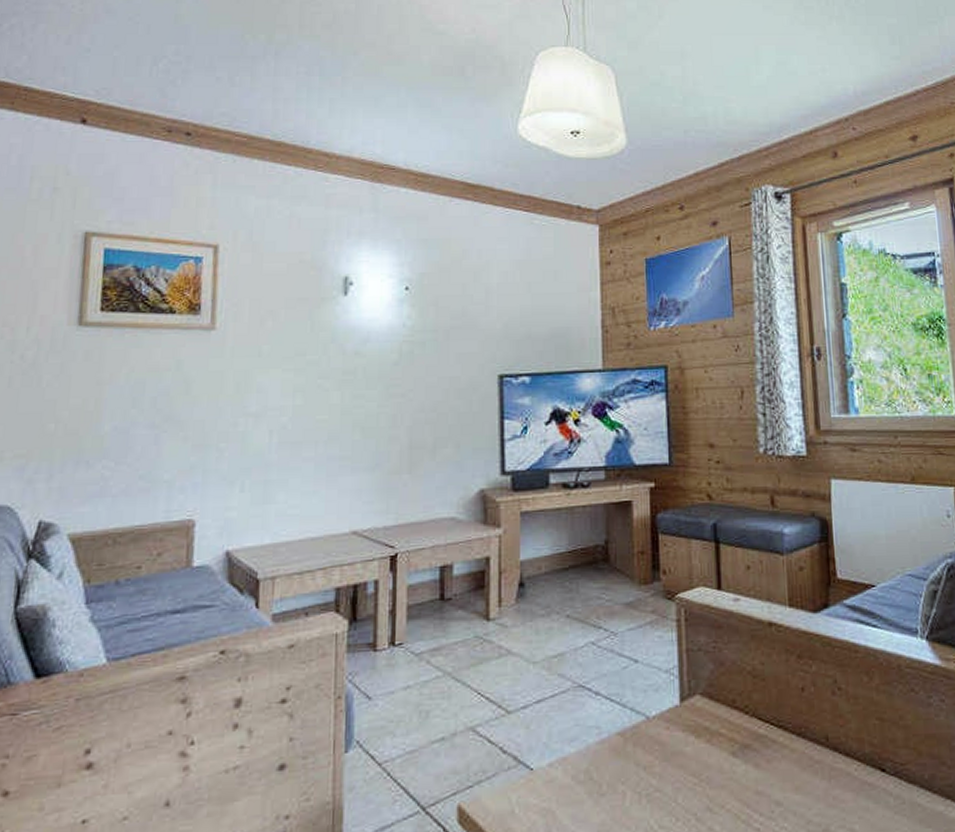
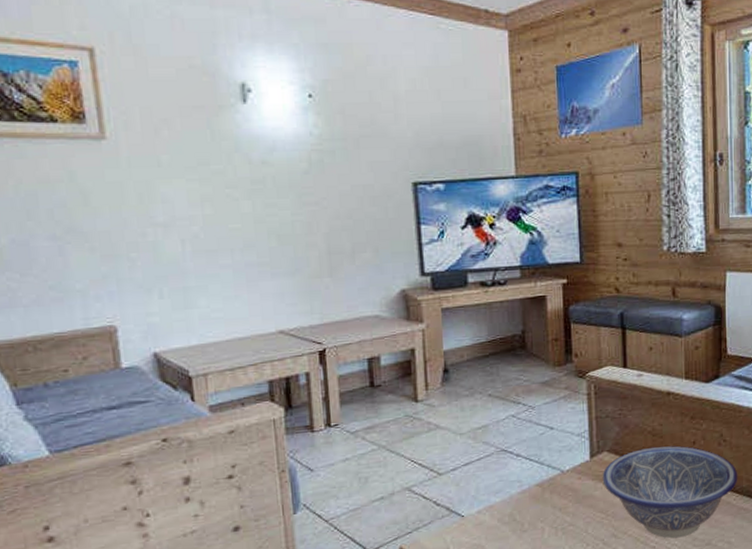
decorative bowl: none [694,691,859,818] -> present [602,445,738,538]

